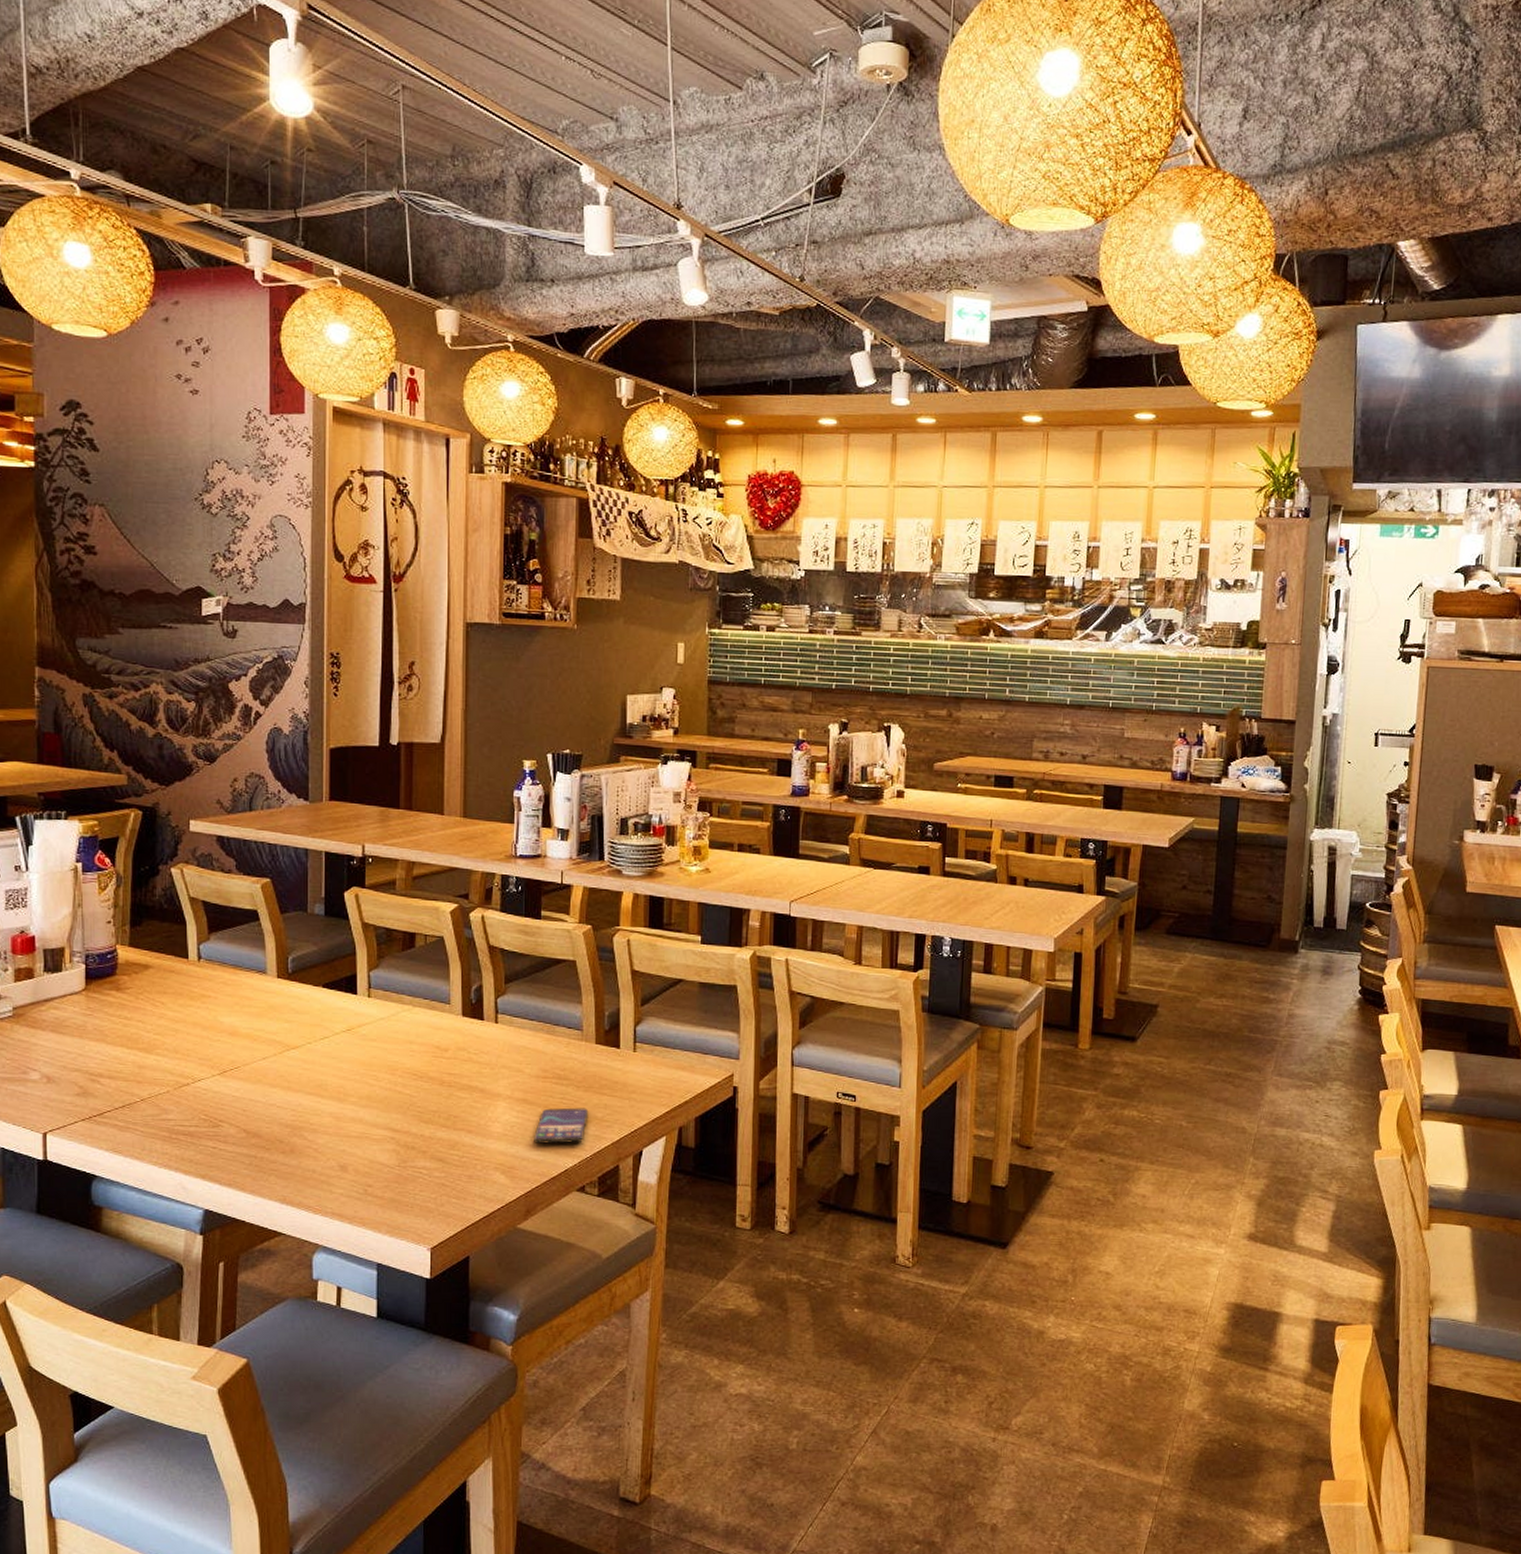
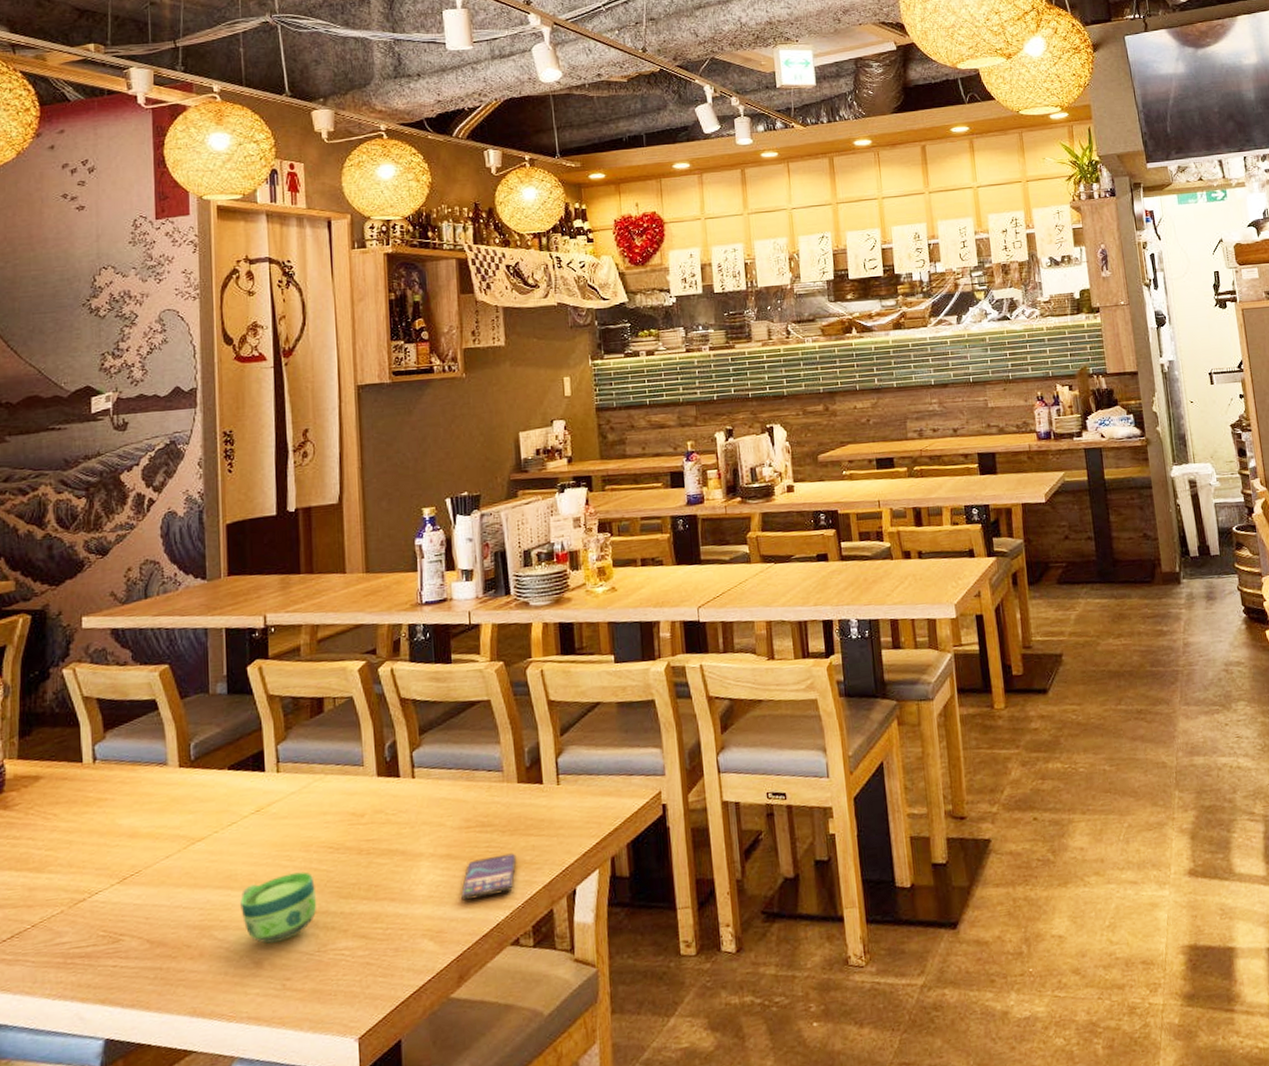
cup: none [329,1092,400,1152] -> present [240,871,317,944]

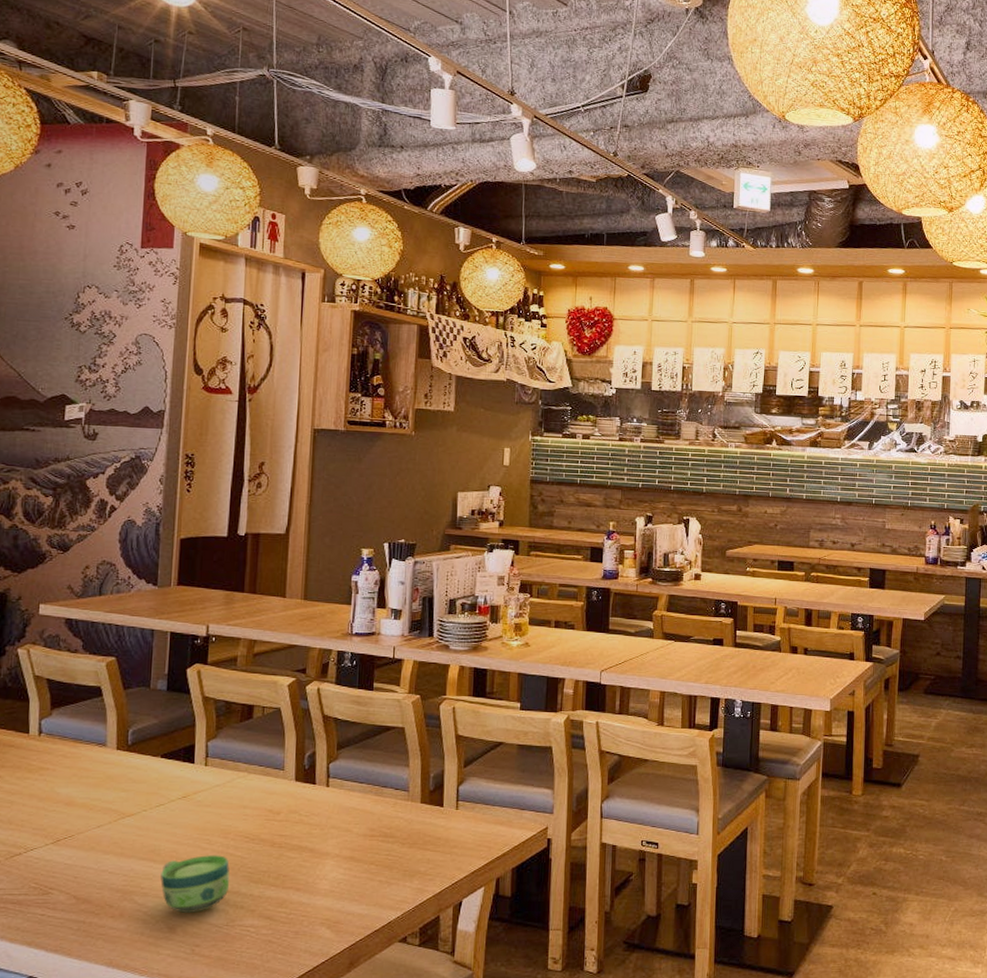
smartphone: present [461,853,517,901] -> none [359,863,413,898]

